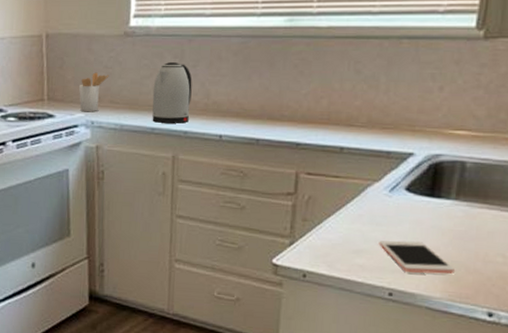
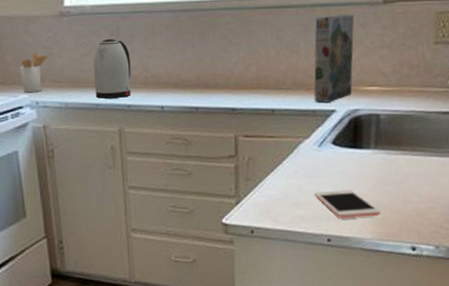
cereal box: none [390,49,448,144] -> present [314,14,355,103]

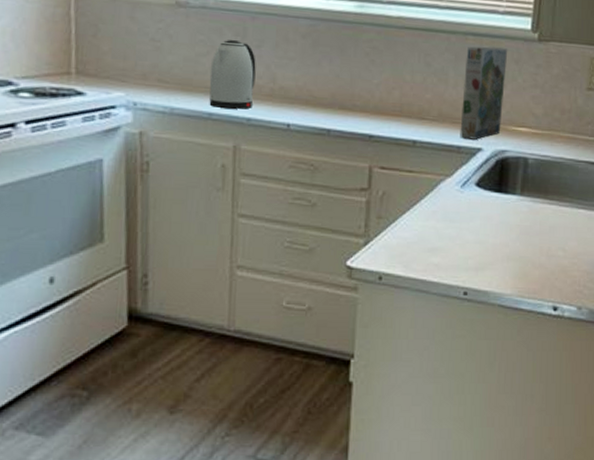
utensil holder: present [19,53,49,93] -> none [117,44,157,92]
cell phone: present [314,190,380,218] -> none [452,237,522,270]

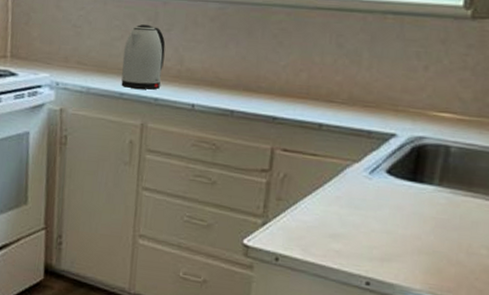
cereal box: present [460,46,508,140] -> none [371,26,434,125]

